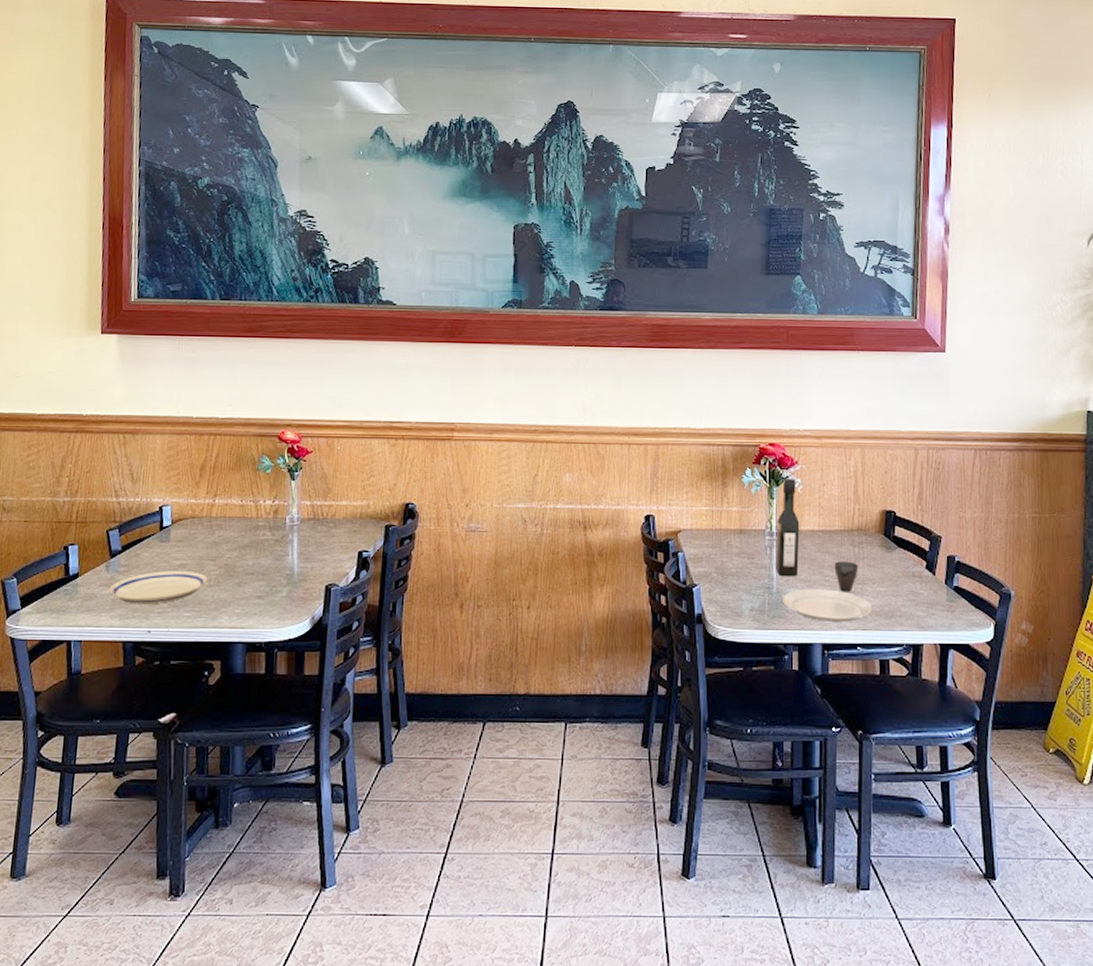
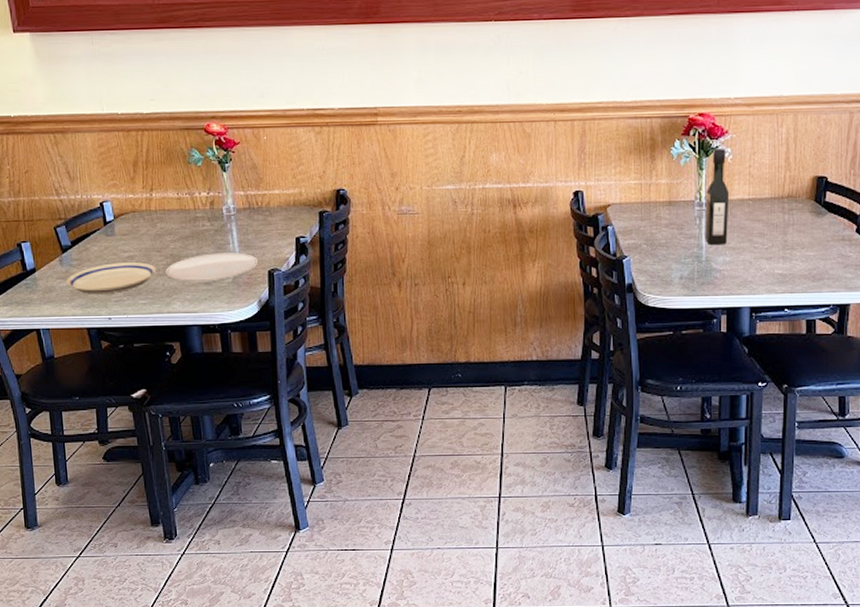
plate: none [217,564,317,595] -> present [166,252,259,282]
plate: present [783,589,873,622] -> none [712,255,802,286]
cup: present [834,561,859,592] -> none [764,228,788,258]

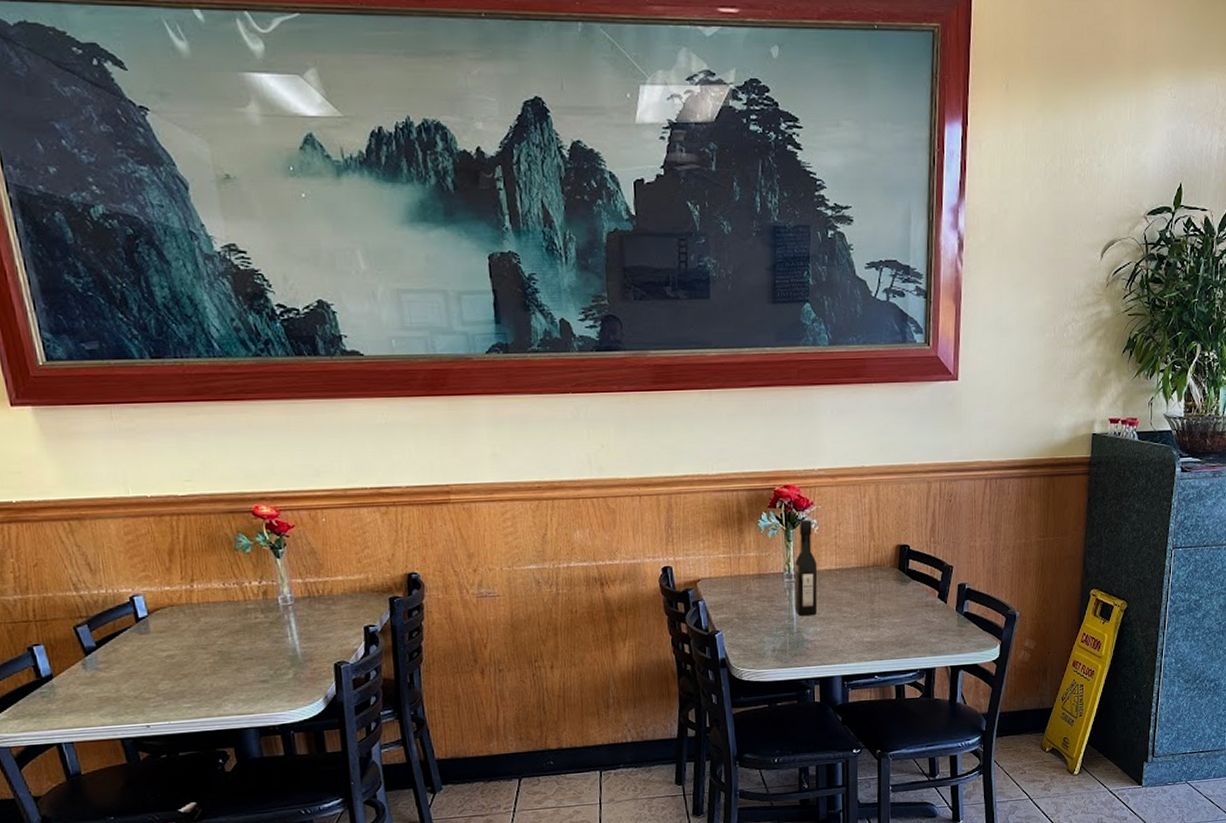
plate: present [66,262,157,295] -> none [91,661,203,701]
plate: present [166,252,259,282] -> none [213,646,323,681]

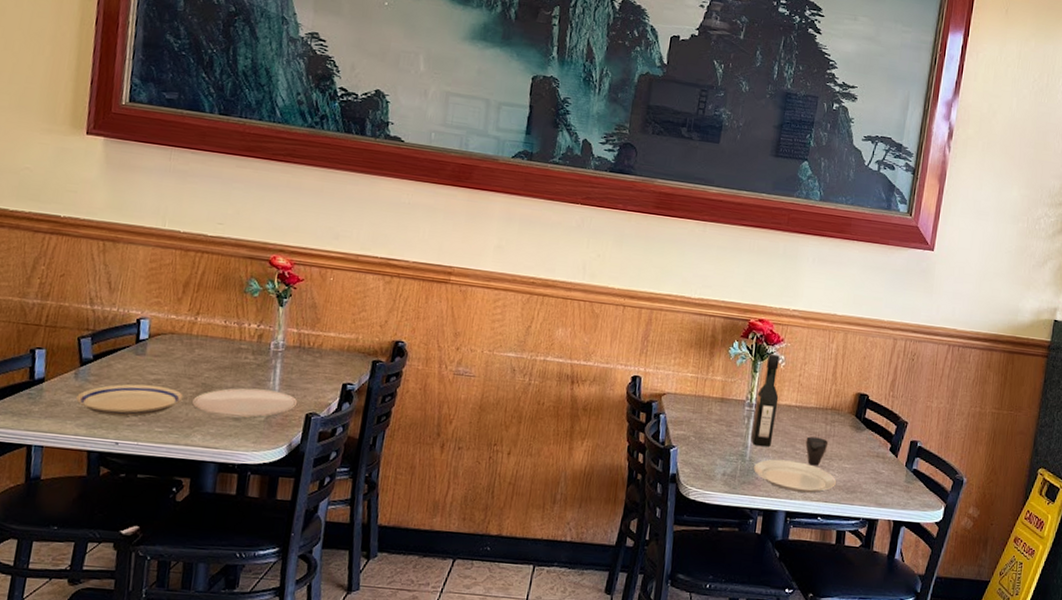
plate: none [91,661,203,701] -> present [76,384,184,417]
plate: none [213,646,323,681] -> present [192,387,298,418]
plate: none [803,624,889,655] -> present [754,459,837,493]
cup: none [852,597,875,626] -> present [805,436,829,466]

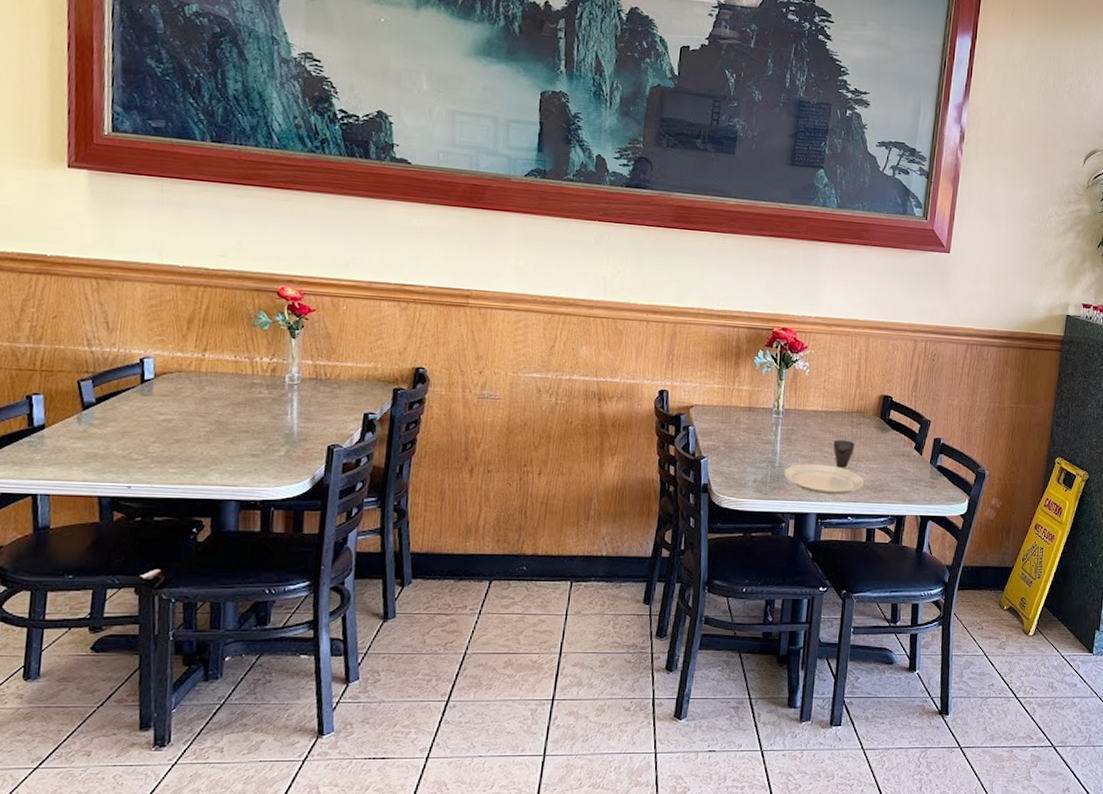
plate: present [76,384,184,417] -> none [81,425,197,460]
plate: present [192,387,298,418] -> none [207,423,319,454]
bottle: present [751,353,780,447] -> none [779,361,805,452]

